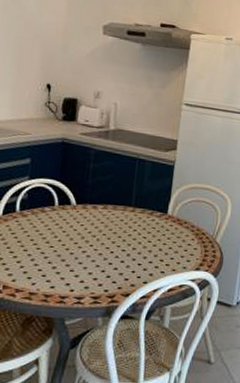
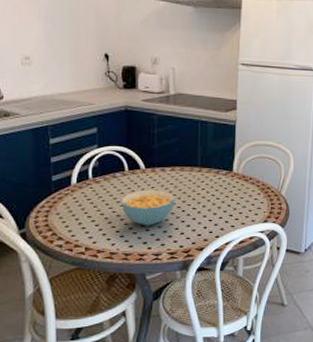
cereal bowl: none [47,227,105,267] -> present [121,189,175,226]

